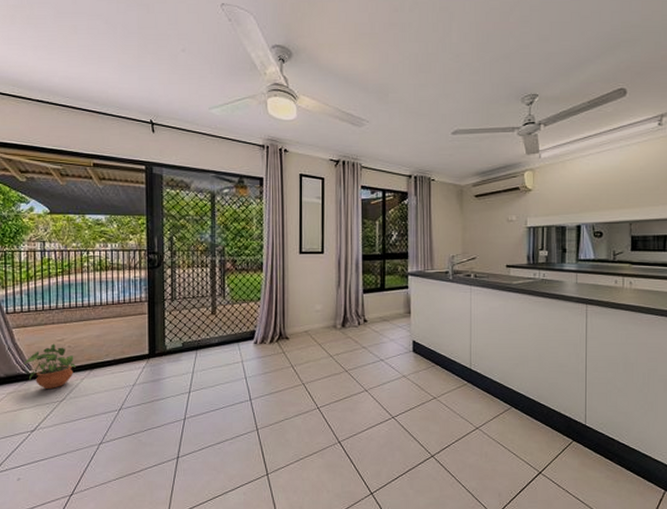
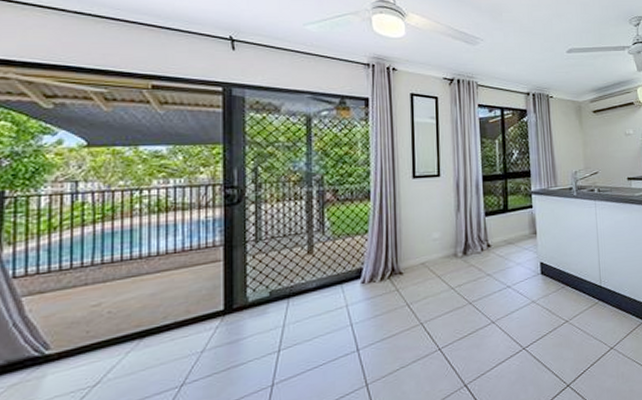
potted plant: present [23,343,76,389] -> none [36,310,118,373]

